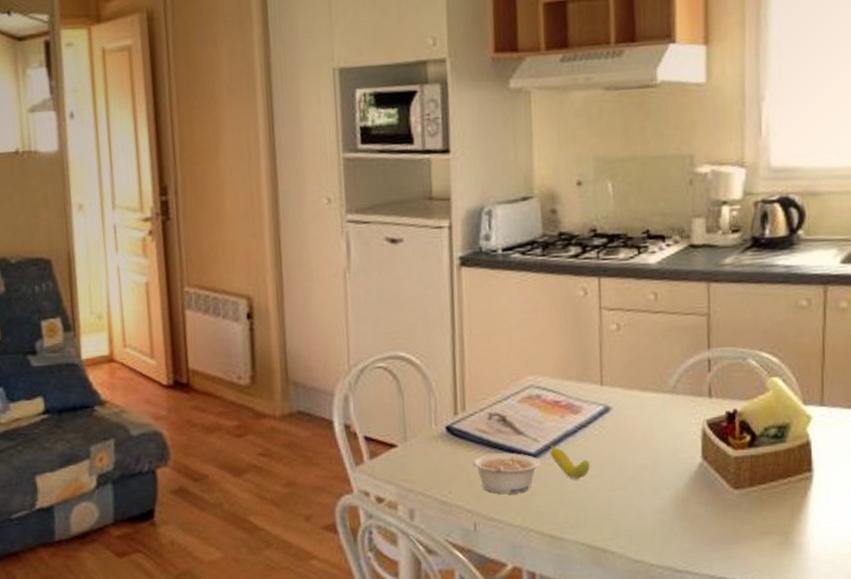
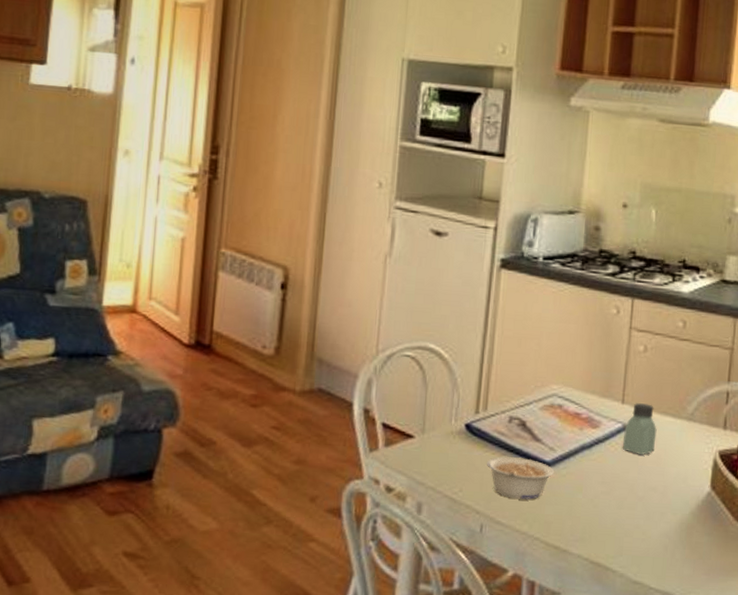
fruit: present [549,444,590,479] -> none [564,455,603,493]
saltshaker: none [606,382,640,434] -> present [622,403,657,455]

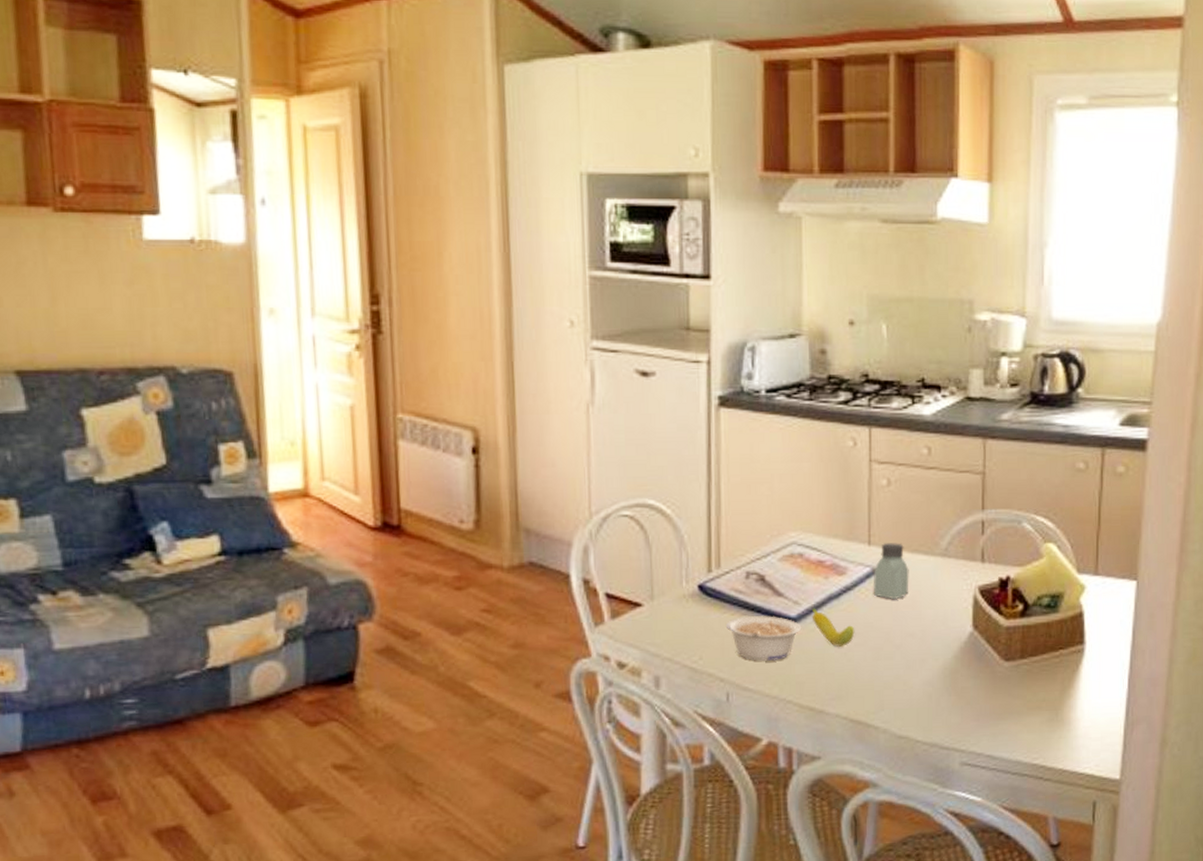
fruit: none [564,455,603,493] -> present [811,608,855,647]

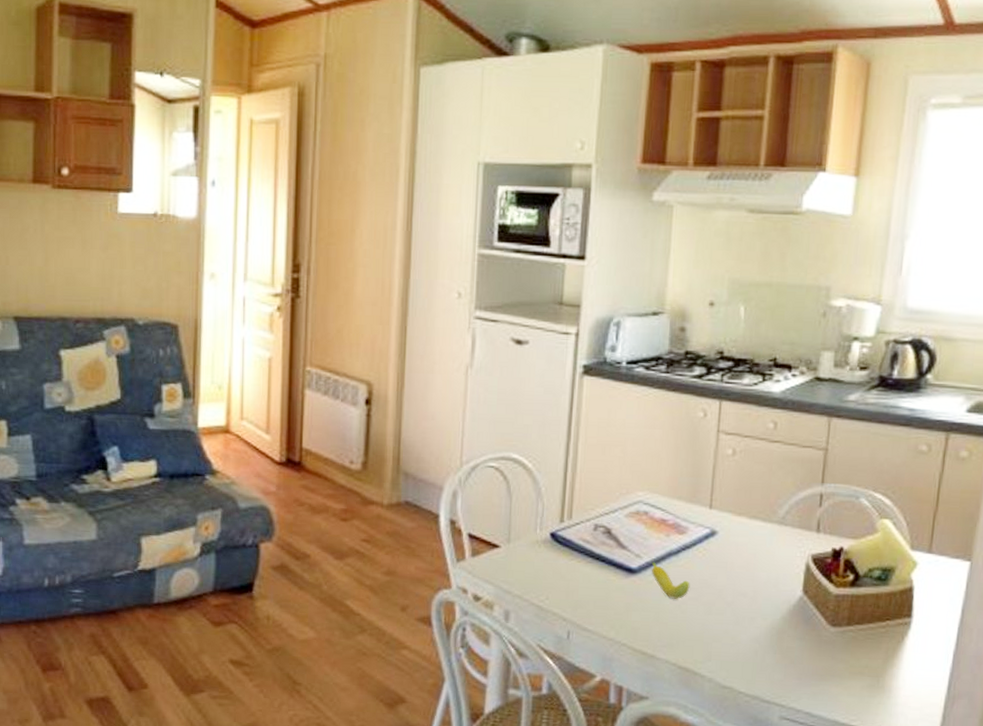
legume: present [726,615,802,661] -> none [573,563,641,606]
saltshaker: present [873,543,909,599] -> none [710,508,746,560]

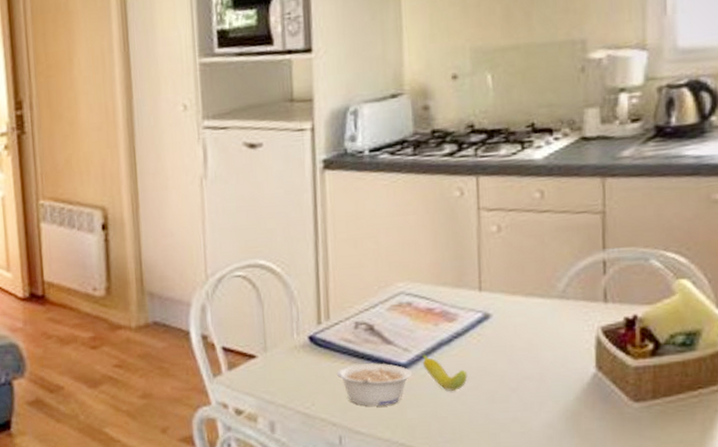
legume: none [573,563,641,606] -> present [337,363,412,406]

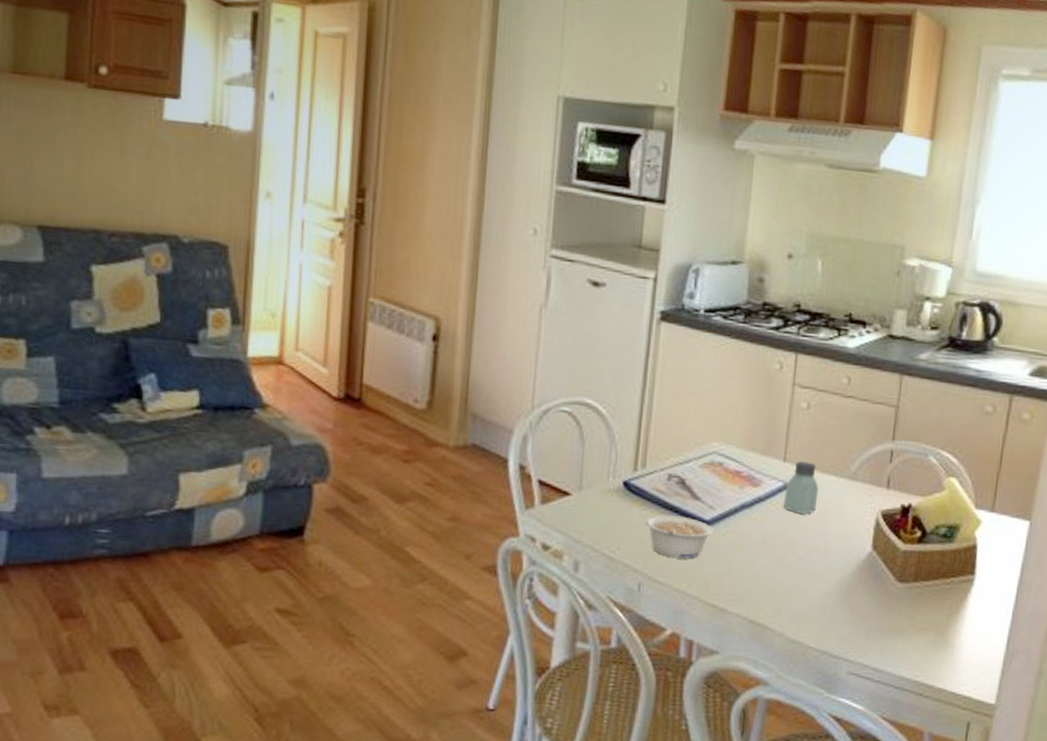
fruit: present [422,354,468,391] -> none [724,514,763,552]
saltshaker: none [485,287,524,343] -> present [783,461,819,514]

